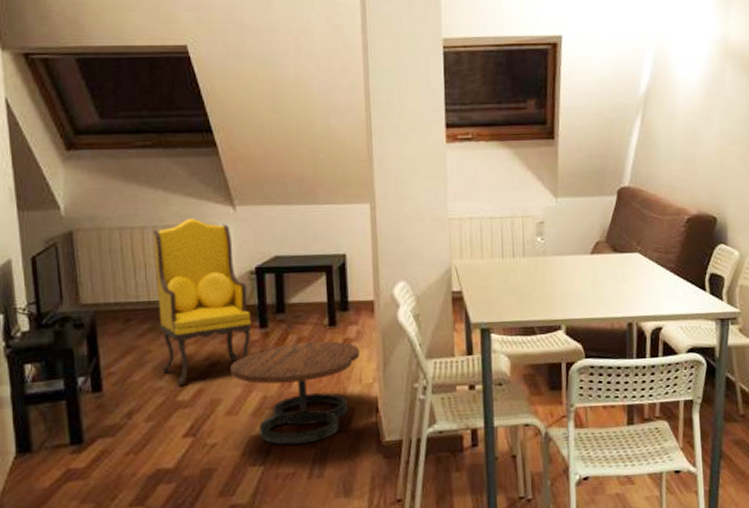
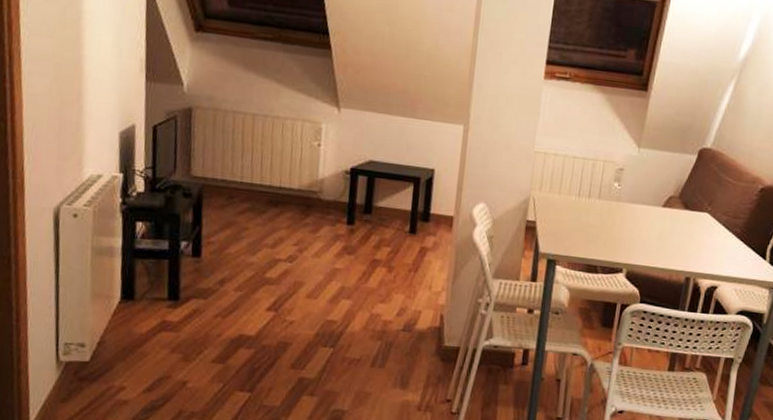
armchair: present [153,218,251,386] -> none [255,112,341,265]
coffee table: present [230,341,360,445] -> none [315,243,434,336]

